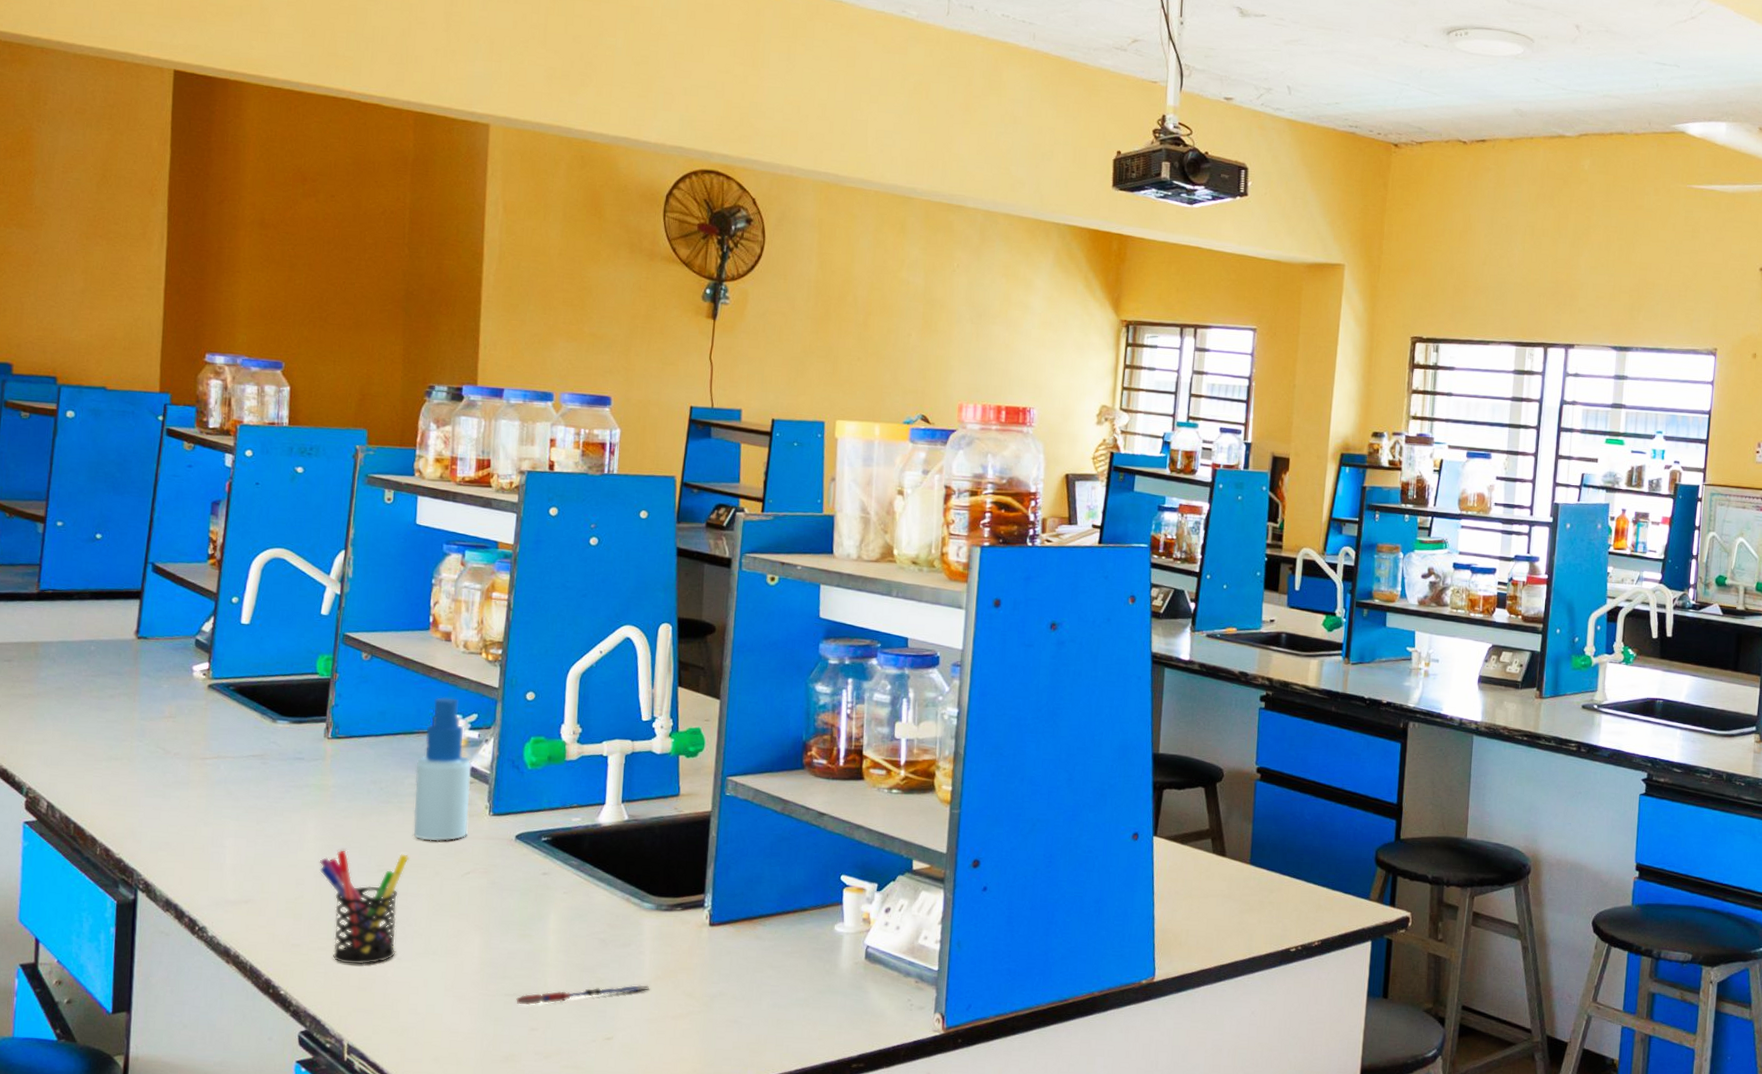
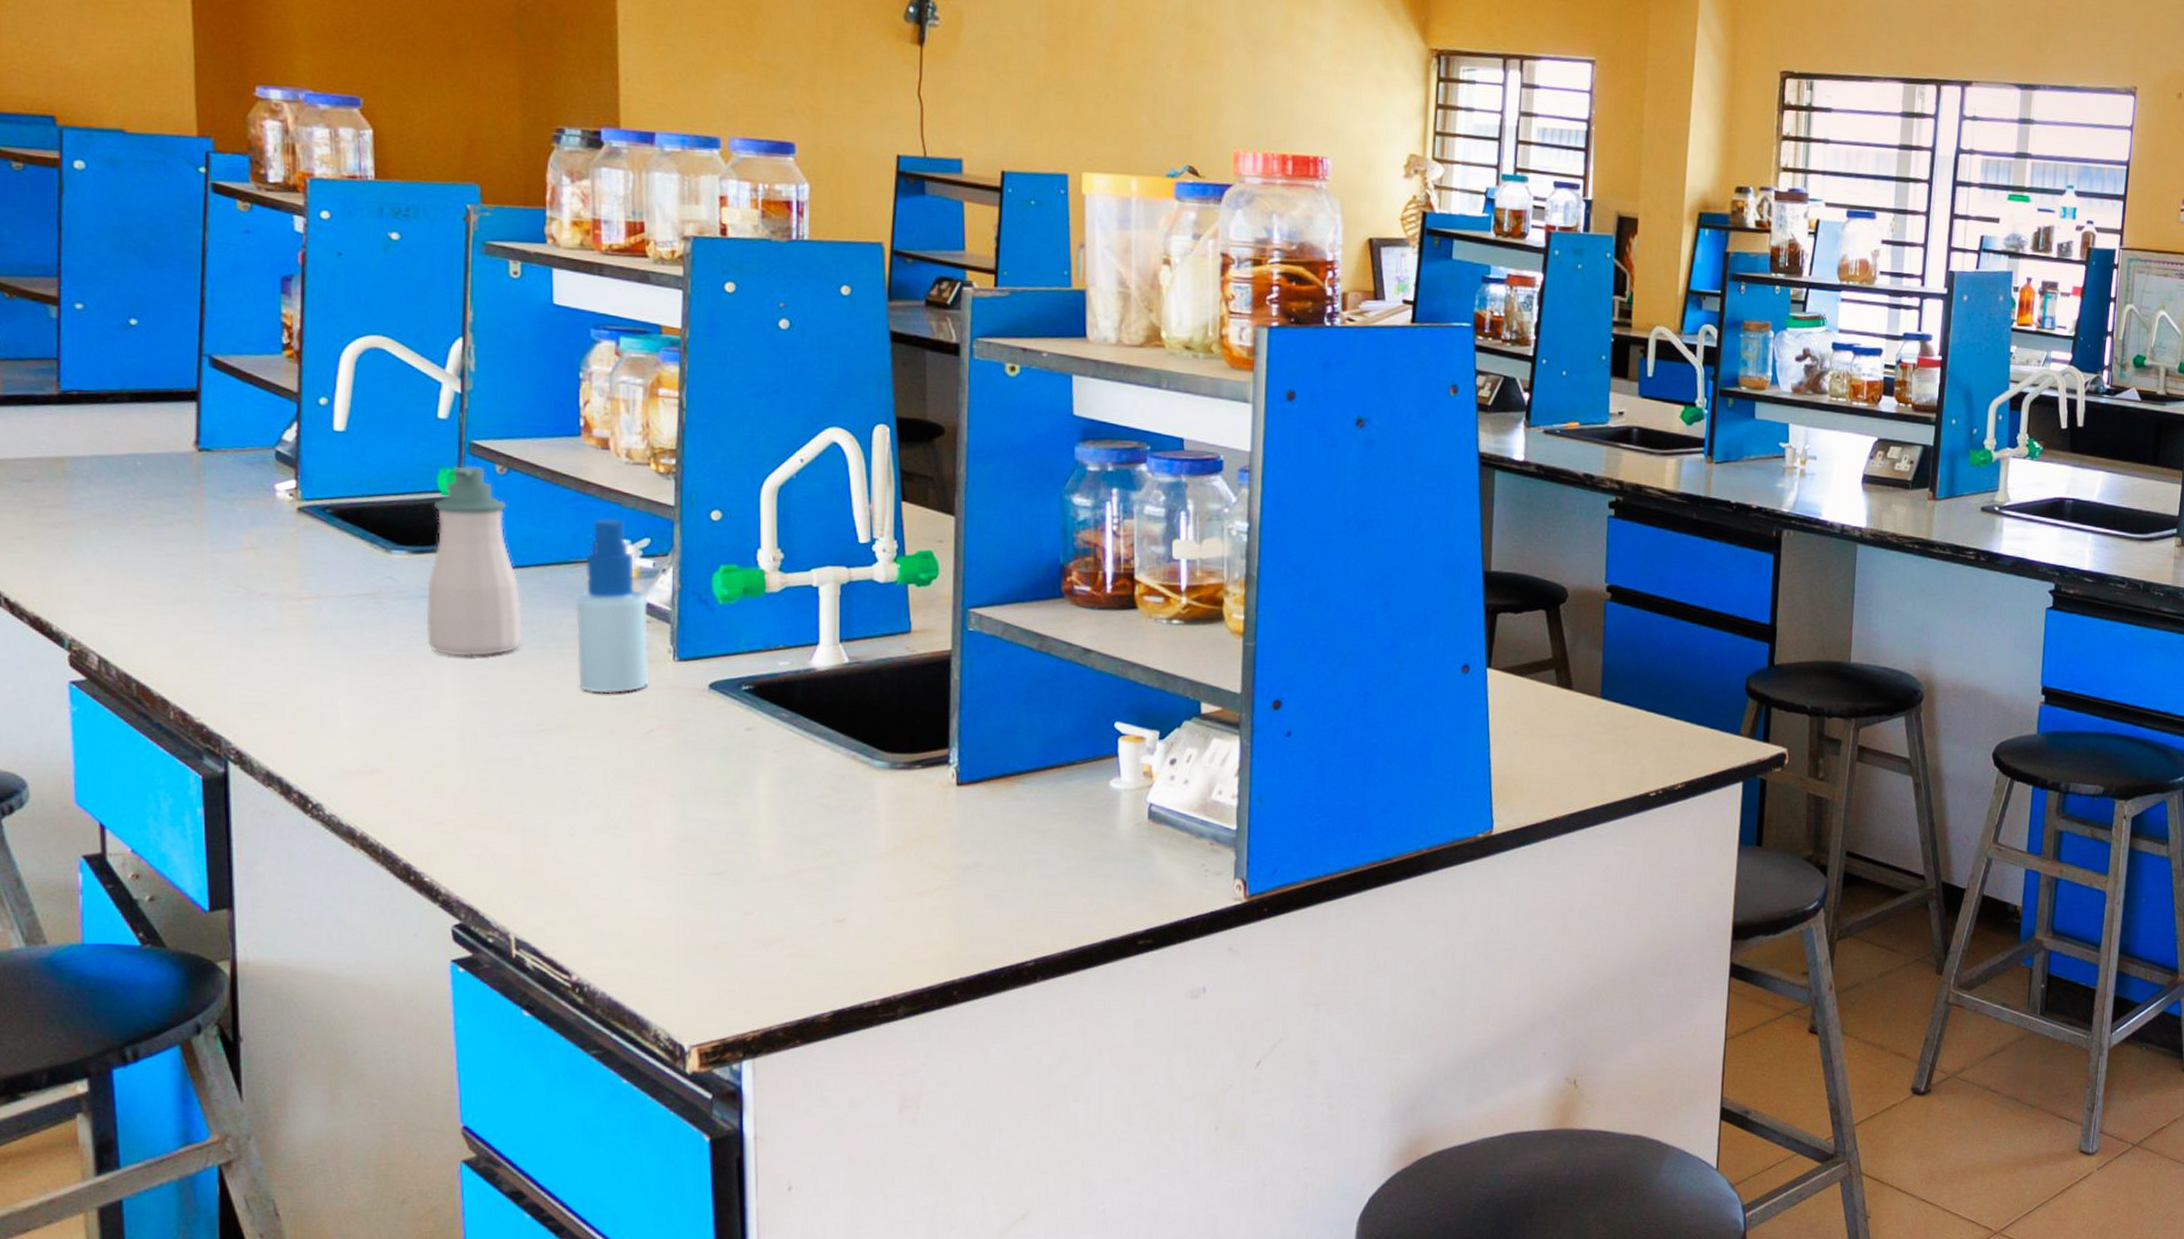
soap bottle: none [298,653,374,809] -> present [426,466,523,657]
pen holder: present [319,850,409,965] -> none [461,706,576,844]
pen: present [516,984,649,1006] -> none [723,857,887,886]

